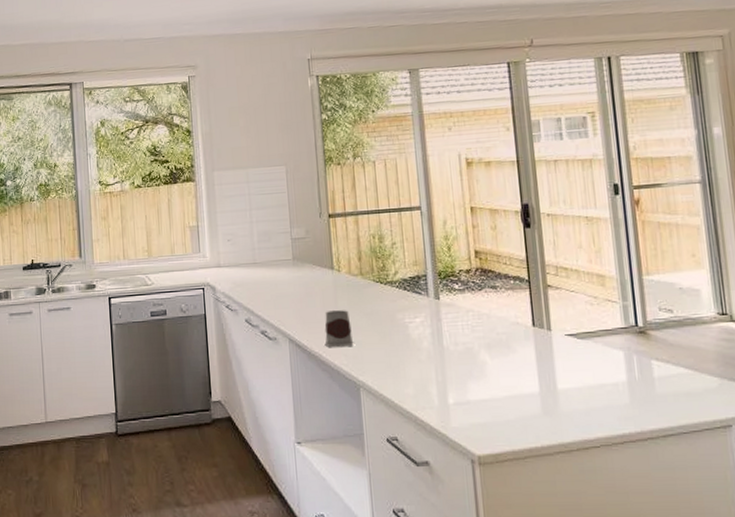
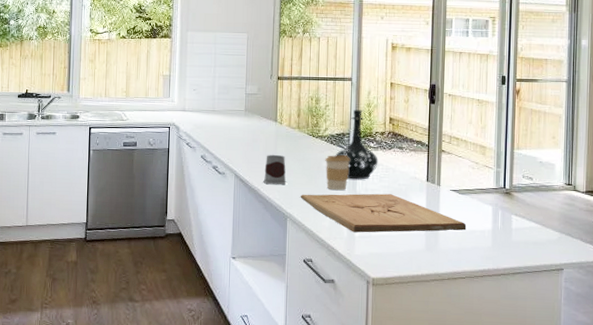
cutting board: none [373,346,594,399] -> present [300,193,467,233]
coffee cup: none [399,302,431,348] -> present [325,154,350,191]
bottle: none [411,244,467,332] -> present [335,109,378,180]

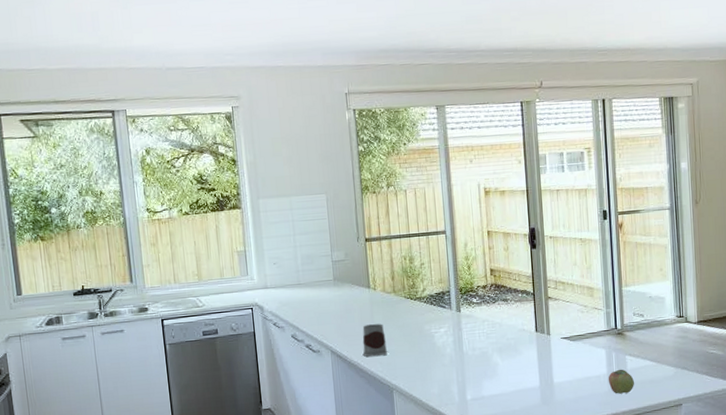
cutting board: present [300,193,467,233] -> none [404,350,582,396]
coffee cup: present [325,154,350,191] -> none [426,314,454,354]
bottle: present [335,109,378,180] -> none [436,264,483,340]
apple: none [492,227,519,251] -> present [608,369,635,394]

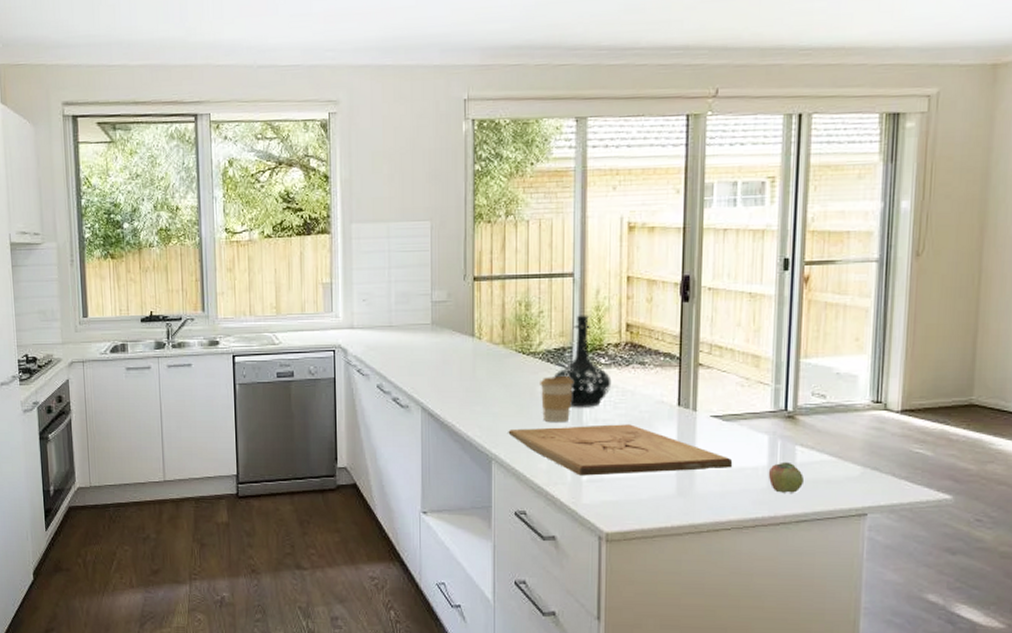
mug: present [362,323,388,357] -> none [459,379,490,419]
cutting board: none [404,350,582,396] -> present [508,424,733,476]
coffee cup: none [426,314,454,354] -> present [540,375,573,423]
bottle: none [436,264,483,340] -> present [553,315,612,407]

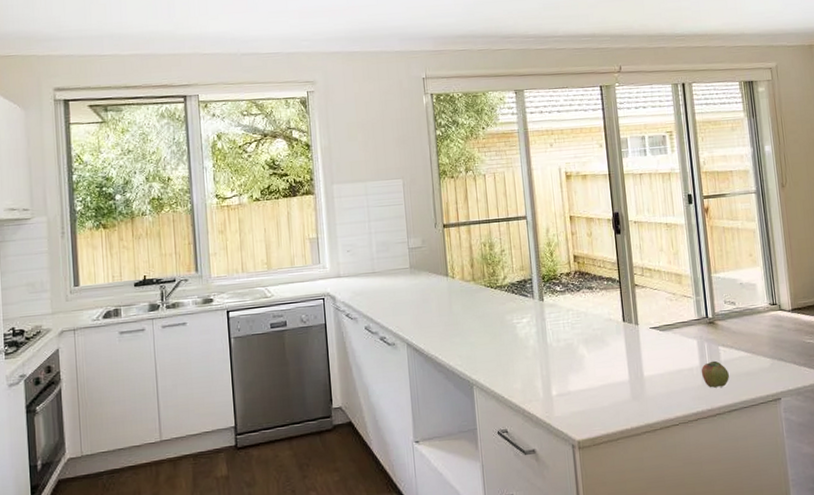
cutting board: present [508,424,733,476] -> none [485,341,673,392]
coffee cup: present [540,375,573,423] -> none [508,303,537,346]
bottle: present [553,315,612,407] -> none [518,250,568,331]

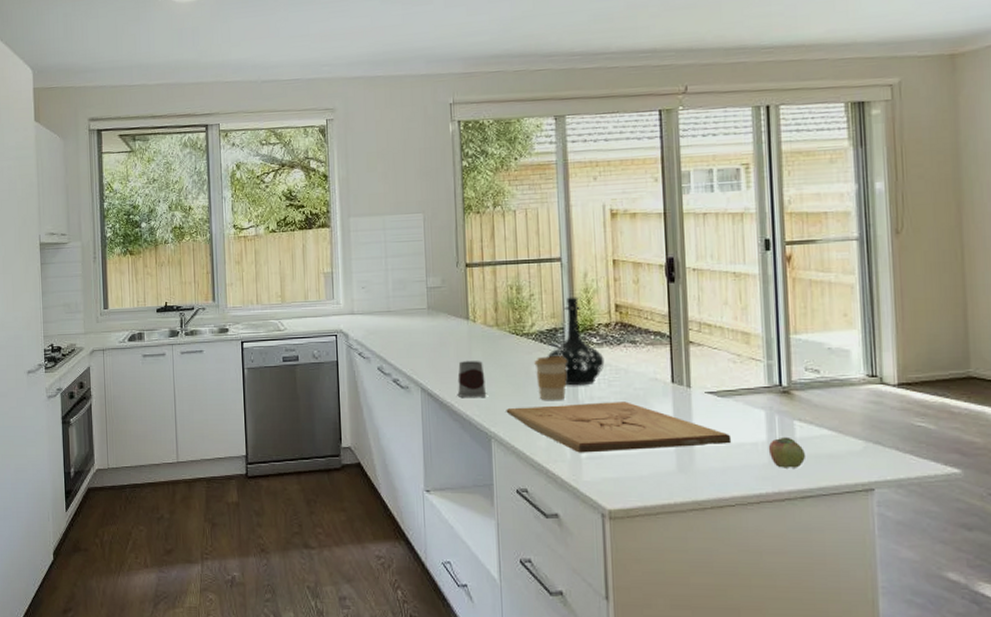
mug: none [440,314,468,350] -> present [457,360,487,398]
cutting board: none [485,341,673,392] -> present [506,401,732,453]
coffee cup: none [508,303,537,346] -> present [534,355,567,401]
bottle: none [518,250,568,331] -> present [547,297,605,386]

